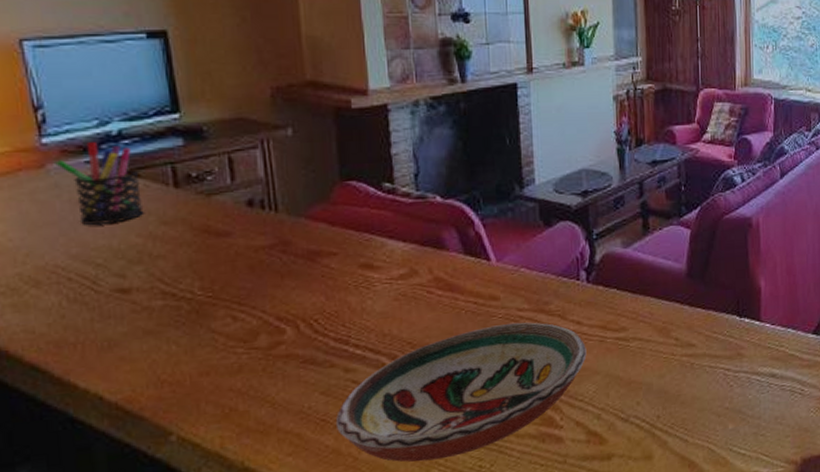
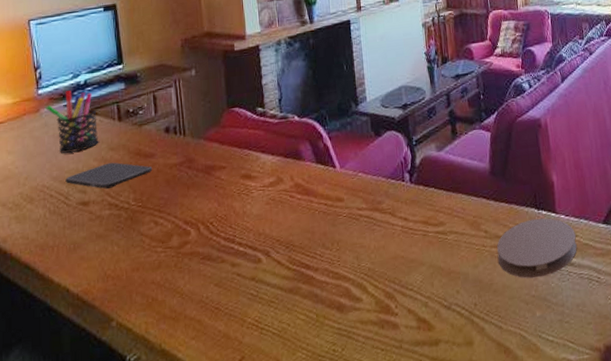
smartphone: none [91,240,229,273] -> present [65,162,153,189]
decorative bowl: present [335,322,587,462] -> none [225,220,413,346]
coaster: none [689,326,781,390] -> present [497,217,577,279]

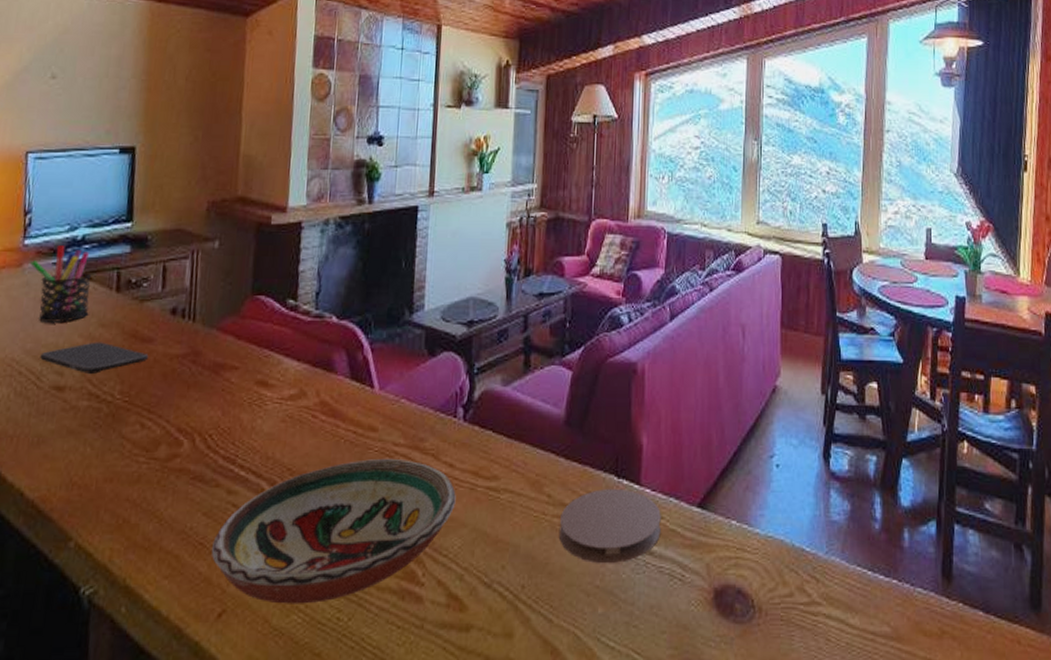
decorative bowl: none [225,220,413,346] -> present [211,458,456,604]

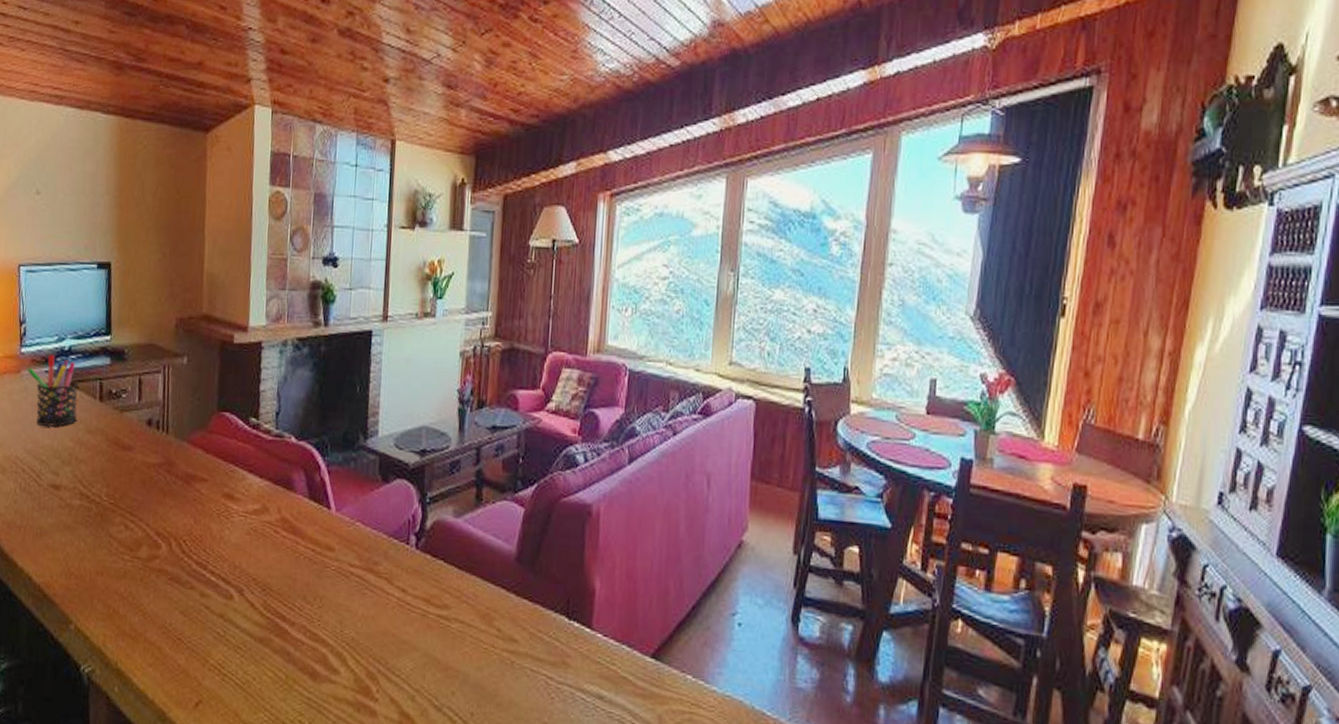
smartphone: present [40,342,149,374] -> none [39,446,129,476]
decorative bowl: present [211,458,456,604] -> none [188,577,408,705]
coaster: present [560,488,661,564] -> none [509,628,613,704]

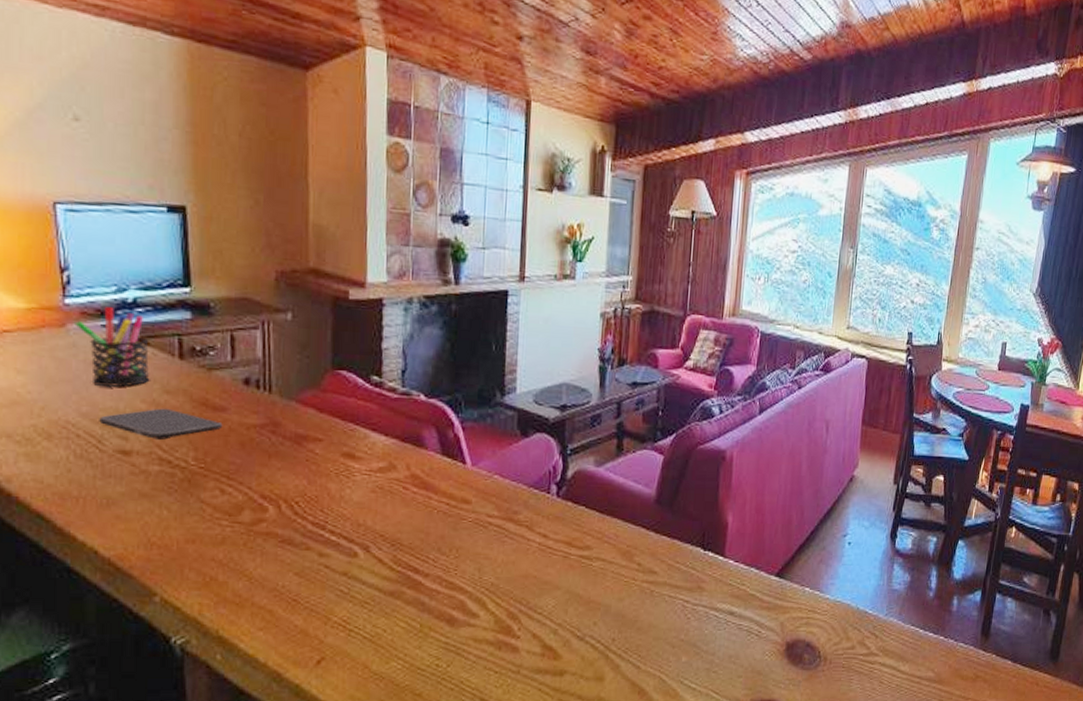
smartphone: none [39,446,129,476] -> present [99,408,223,440]

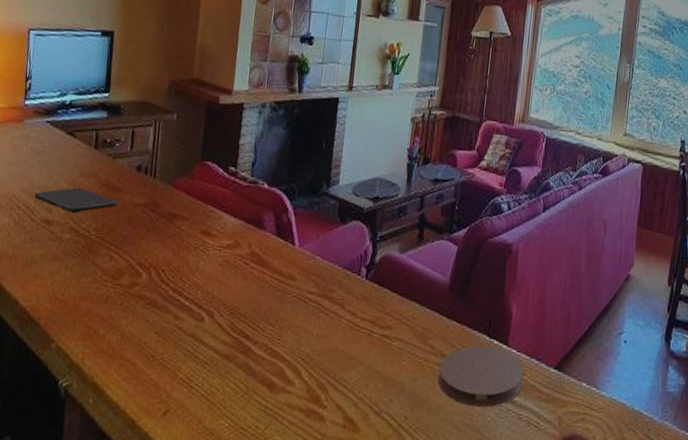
pen holder: present [75,307,150,387] -> none [29,107,76,170]
coaster: none [648,559,742,622] -> present [438,345,524,408]

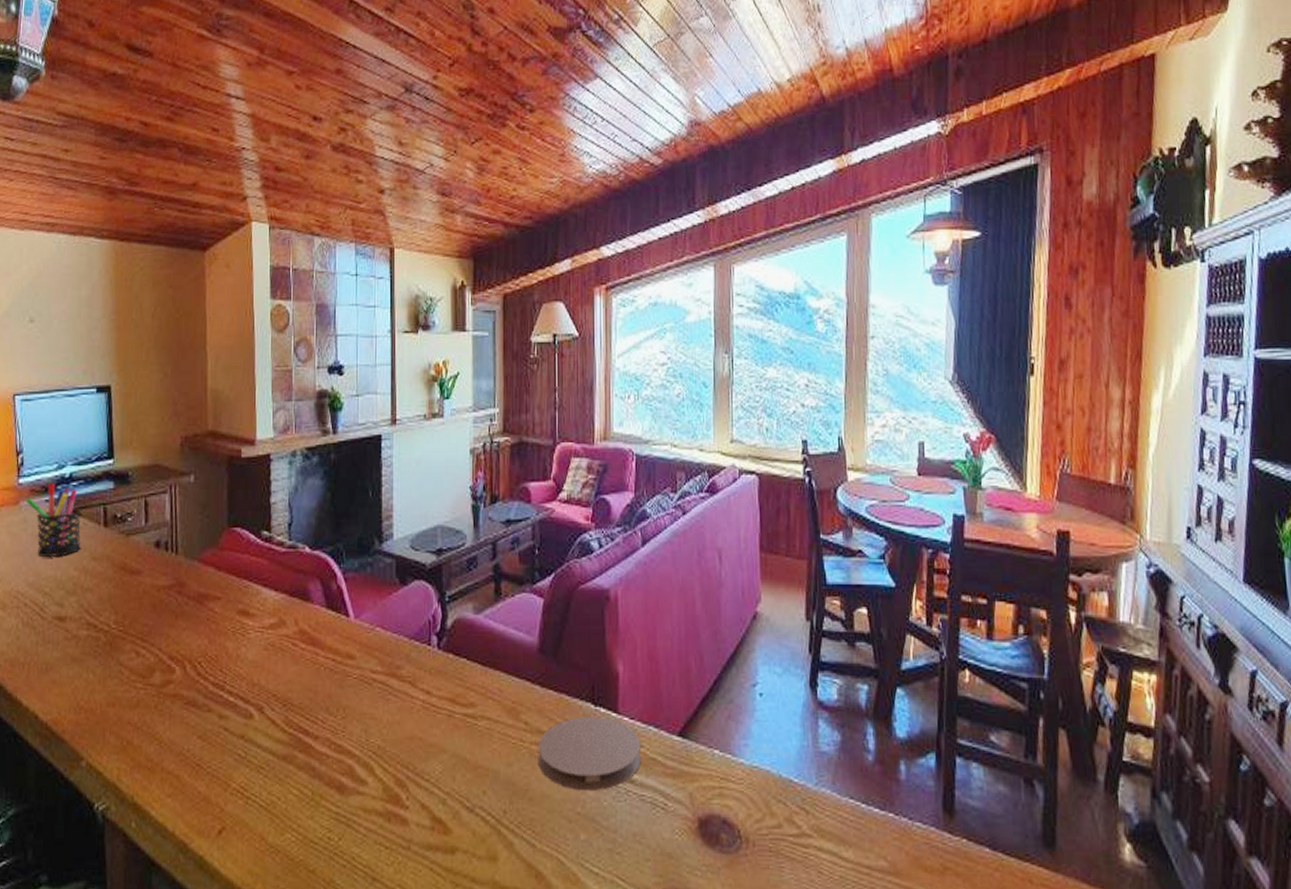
pen holder: none [29,107,76,170] -> present [26,483,81,556]
smartphone: present [34,187,118,213] -> none [42,574,138,605]

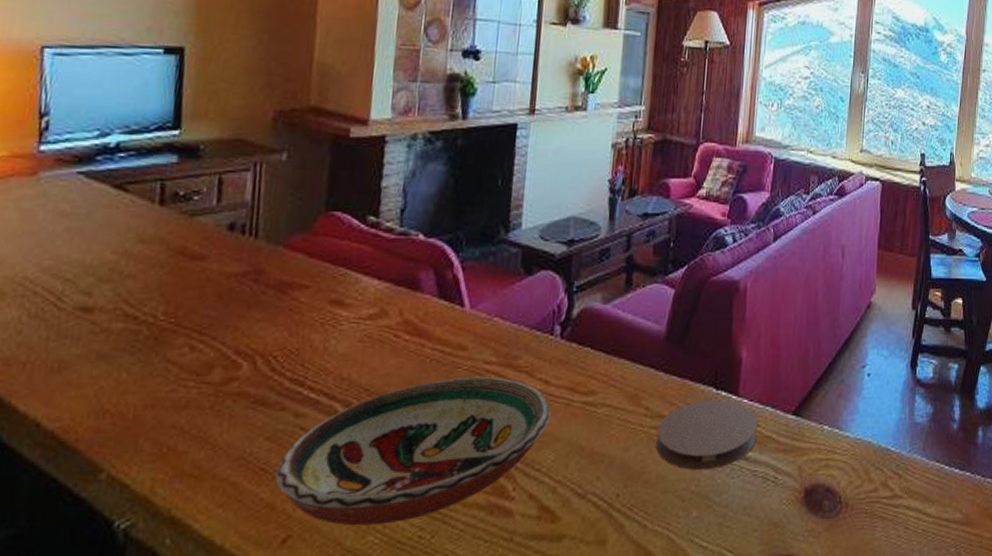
pen holder: present [26,483,81,556] -> none [47,153,128,238]
decorative bowl: none [208,685,435,824] -> present [274,376,551,526]

